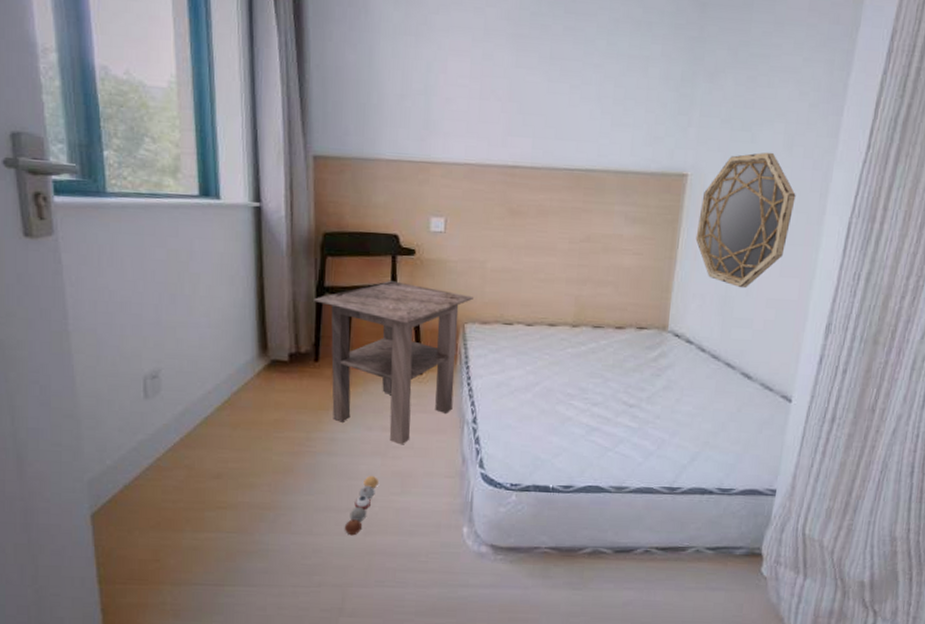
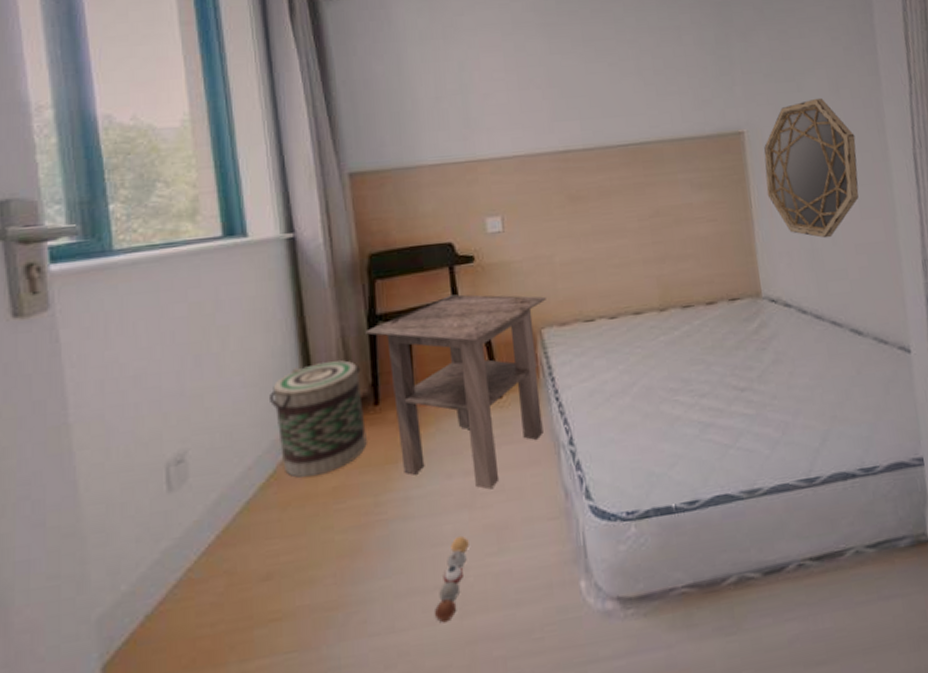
basket: none [229,318,306,409] -> present [270,360,367,478]

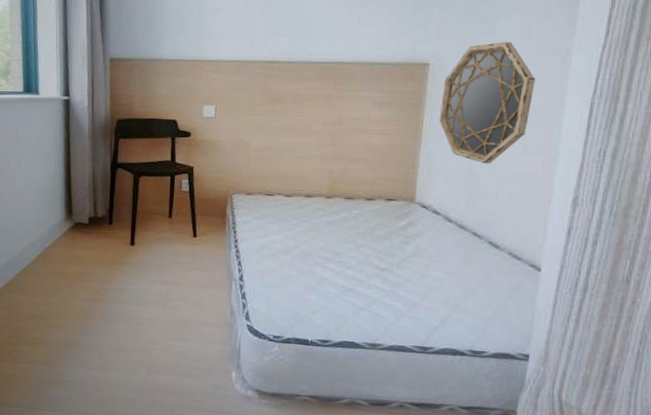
basket: present [270,360,367,478] -> none [43,188,103,262]
side table: present [365,294,546,490] -> none [108,158,239,297]
ball: present [435,535,469,623] -> none [132,322,160,374]

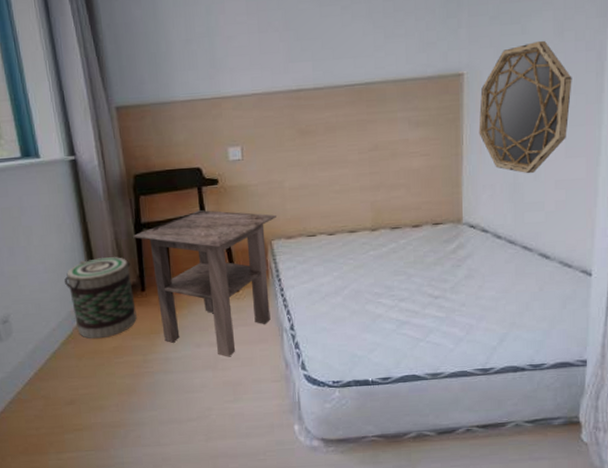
basket: none [43,188,103,262] -> present [65,257,137,339]
side table: none [108,158,239,297] -> present [133,210,276,357]

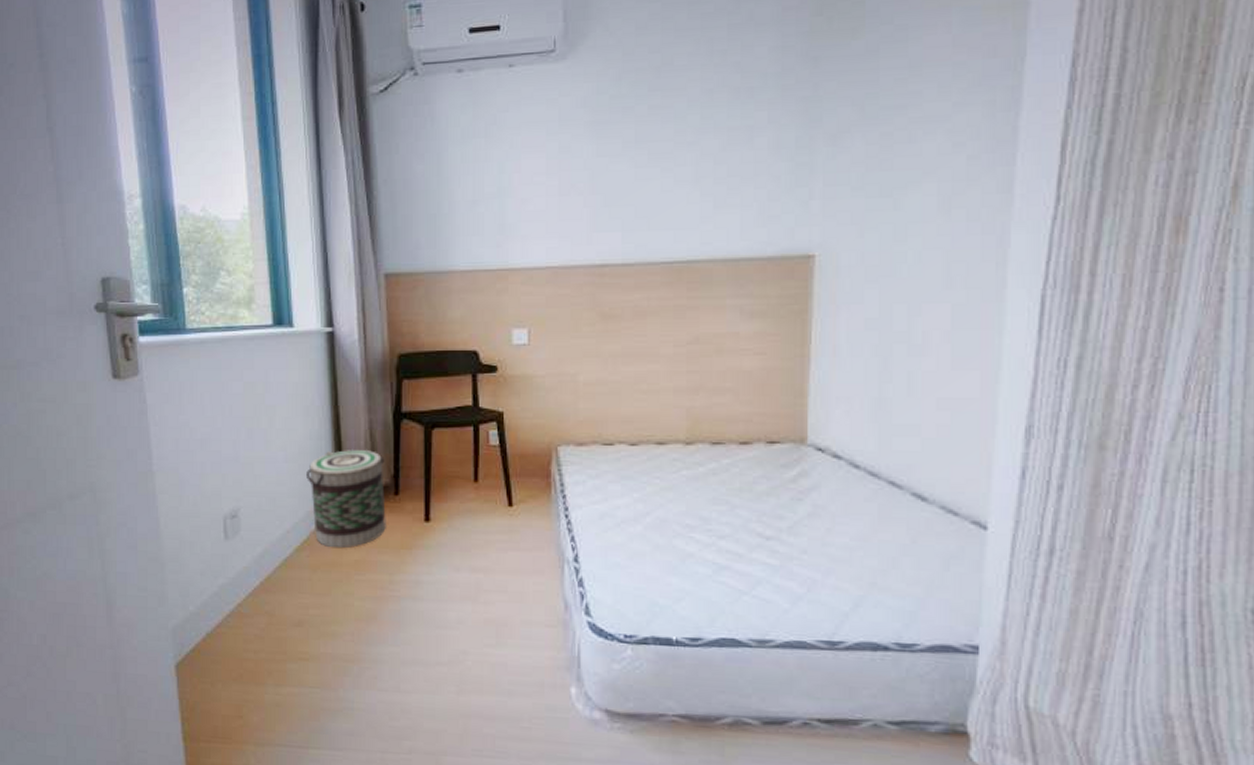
side table: present [133,210,276,357] -> none [391,402,565,589]
home mirror: present [478,40,572,174] -> none [832,218,962,387]

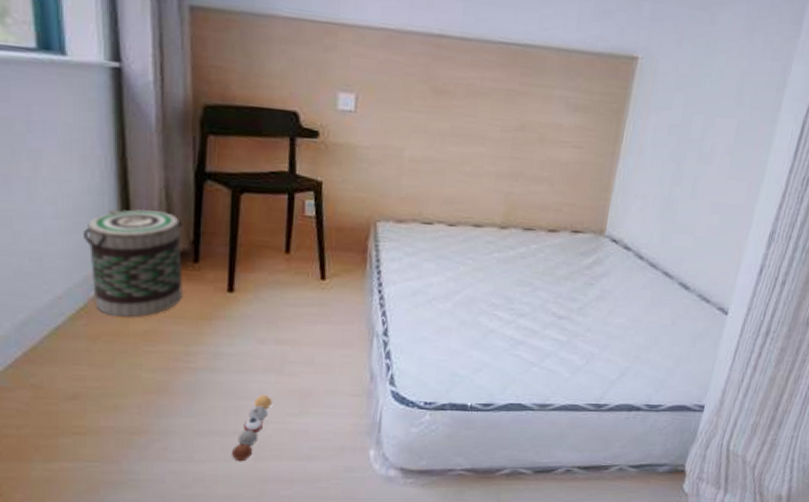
ball: none [435,623,470,695] -> present [232,394,272,462]

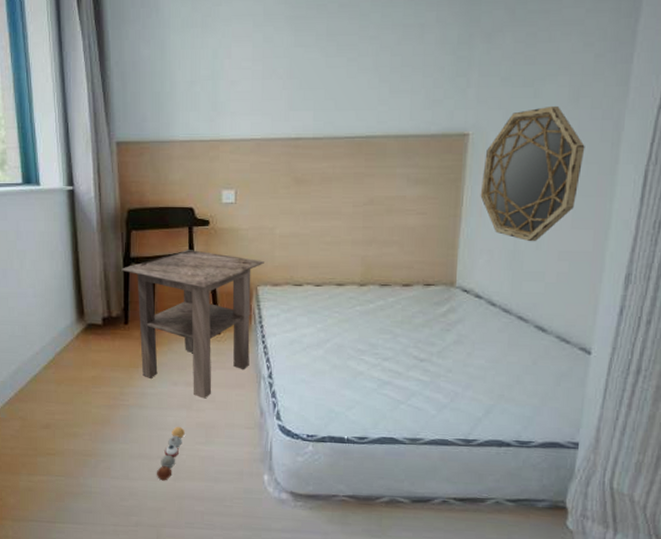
basket: present [84,208,183,318] -> none [52,286,118,367]
side table: none [191,168,388,360] -> present [121,250,264,399]
home mirror: none [641,36,752,191] -> present [480,105,585,242]

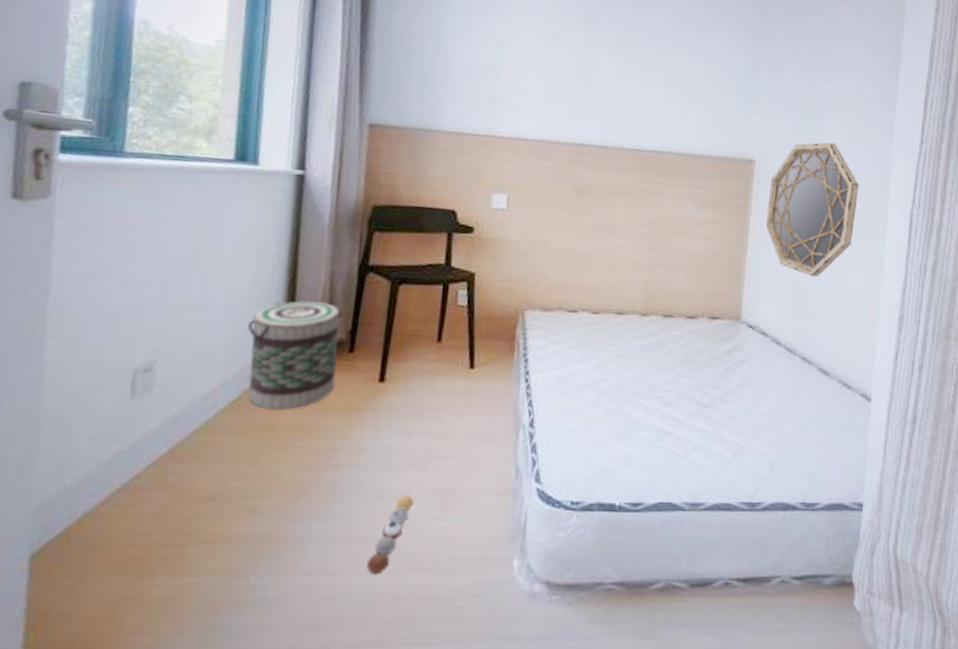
basket: none [52,286,118,367] -> present [248,300,343,410]
side table: present [121,250,264,399] -> none [354,260,535,455]

